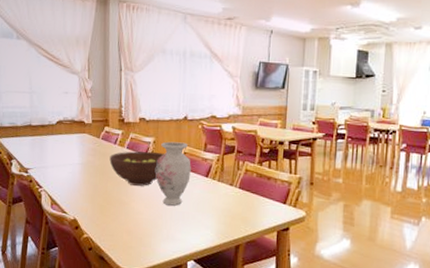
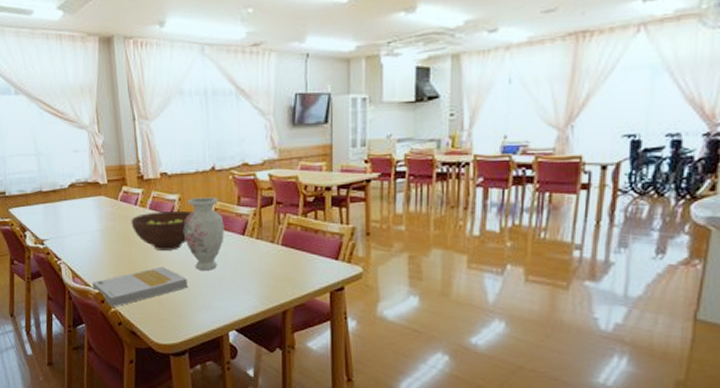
book: none [68,200,155,234] -> present [92,267,189,307]

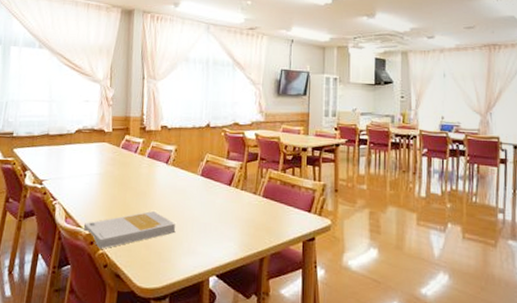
fruit bowl: present [131,210,192,250] -> none [129,159,186,197]
vase: present [184,197,224,270] -> none [177,149,214,217]

